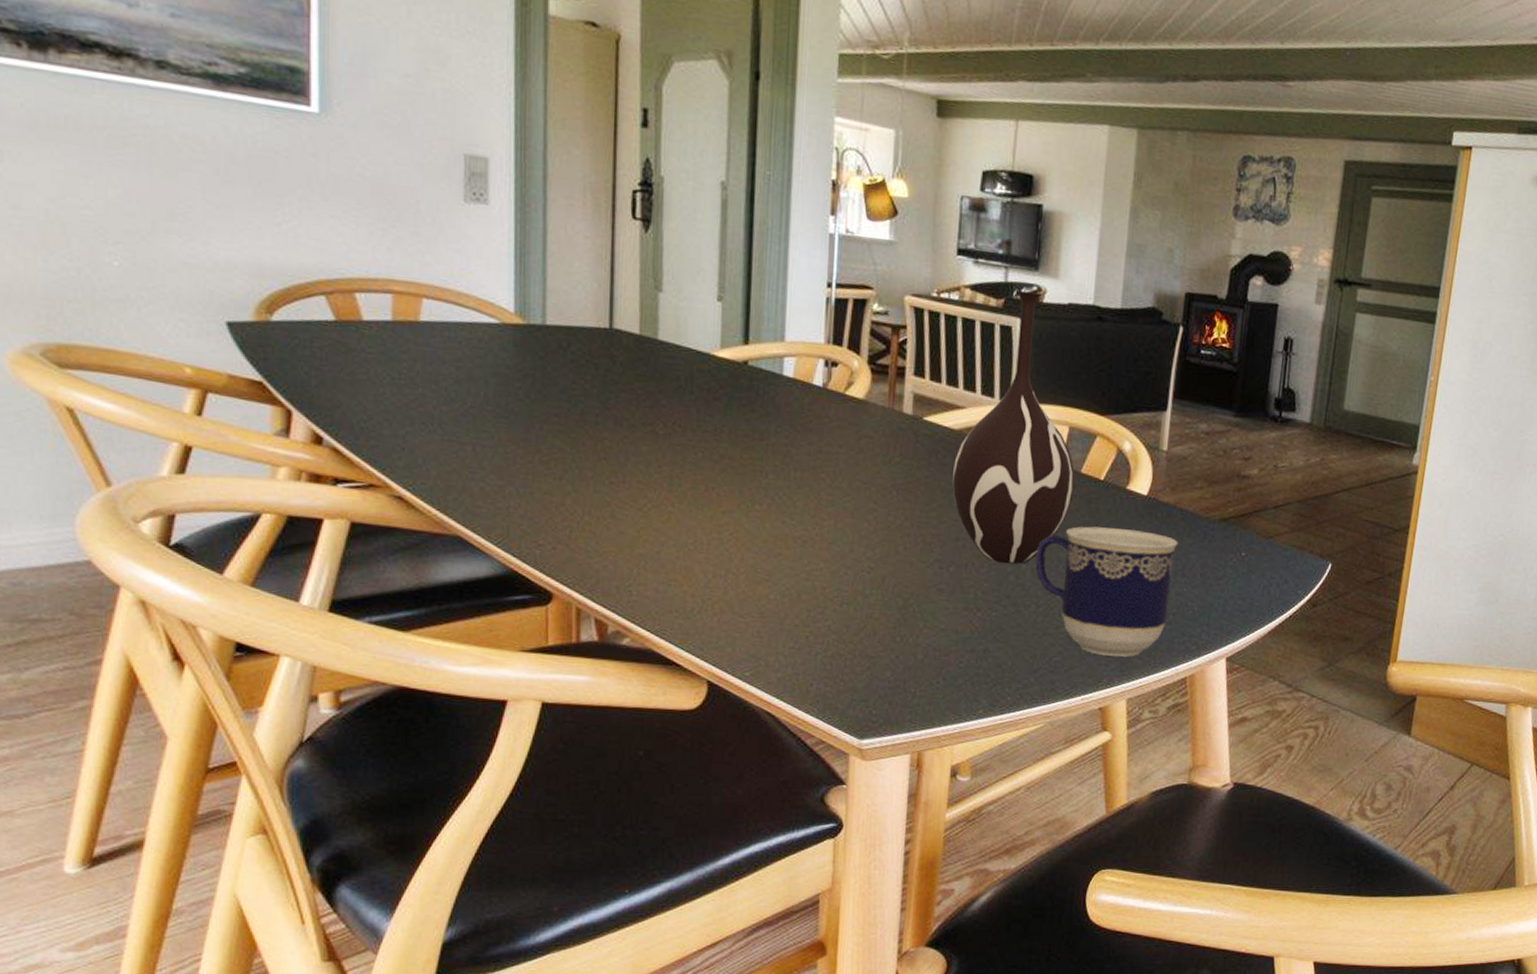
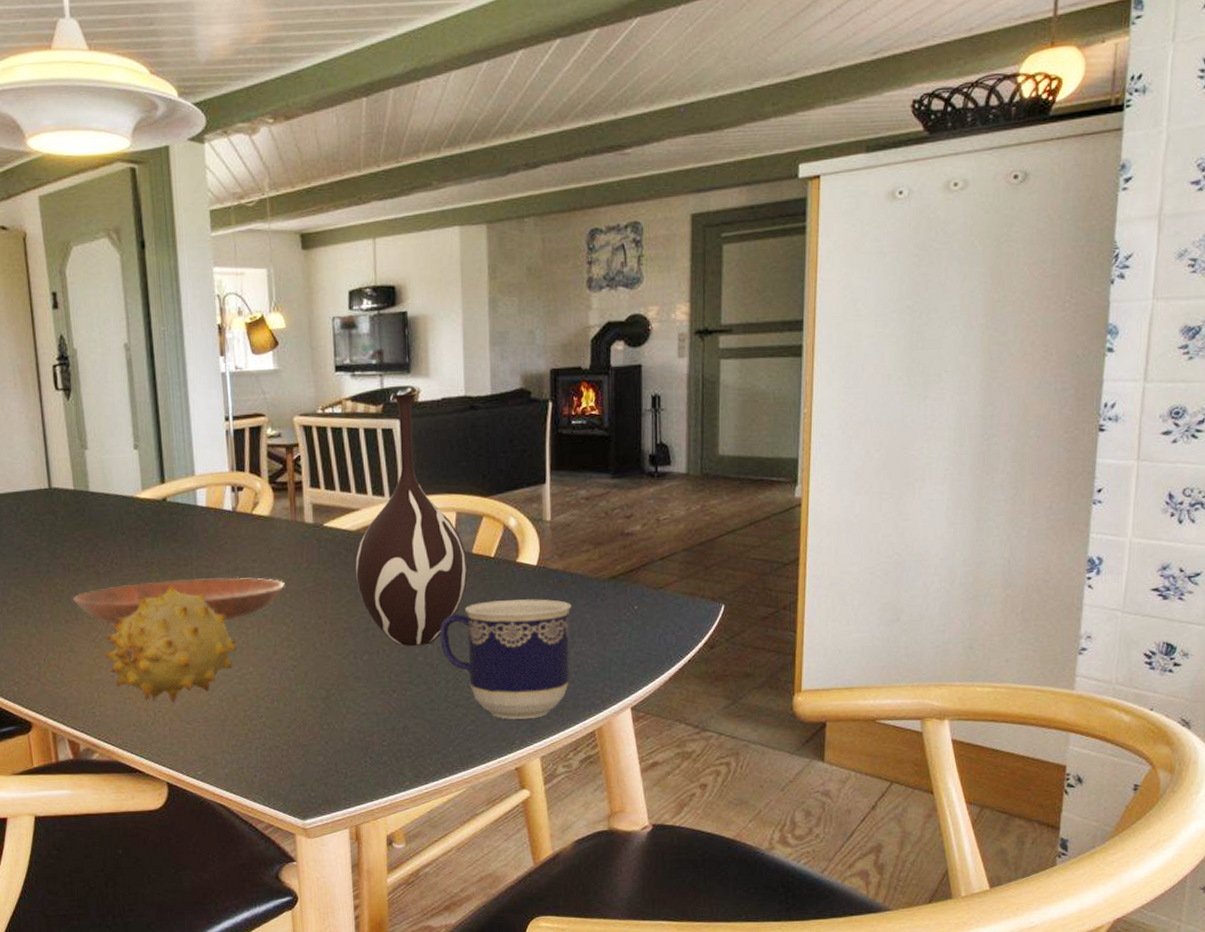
bowl: none [622,450,872,507] -> present [73,577,285,625]
fruit: none [649,458,809,591] -> present [102,584,237,702]

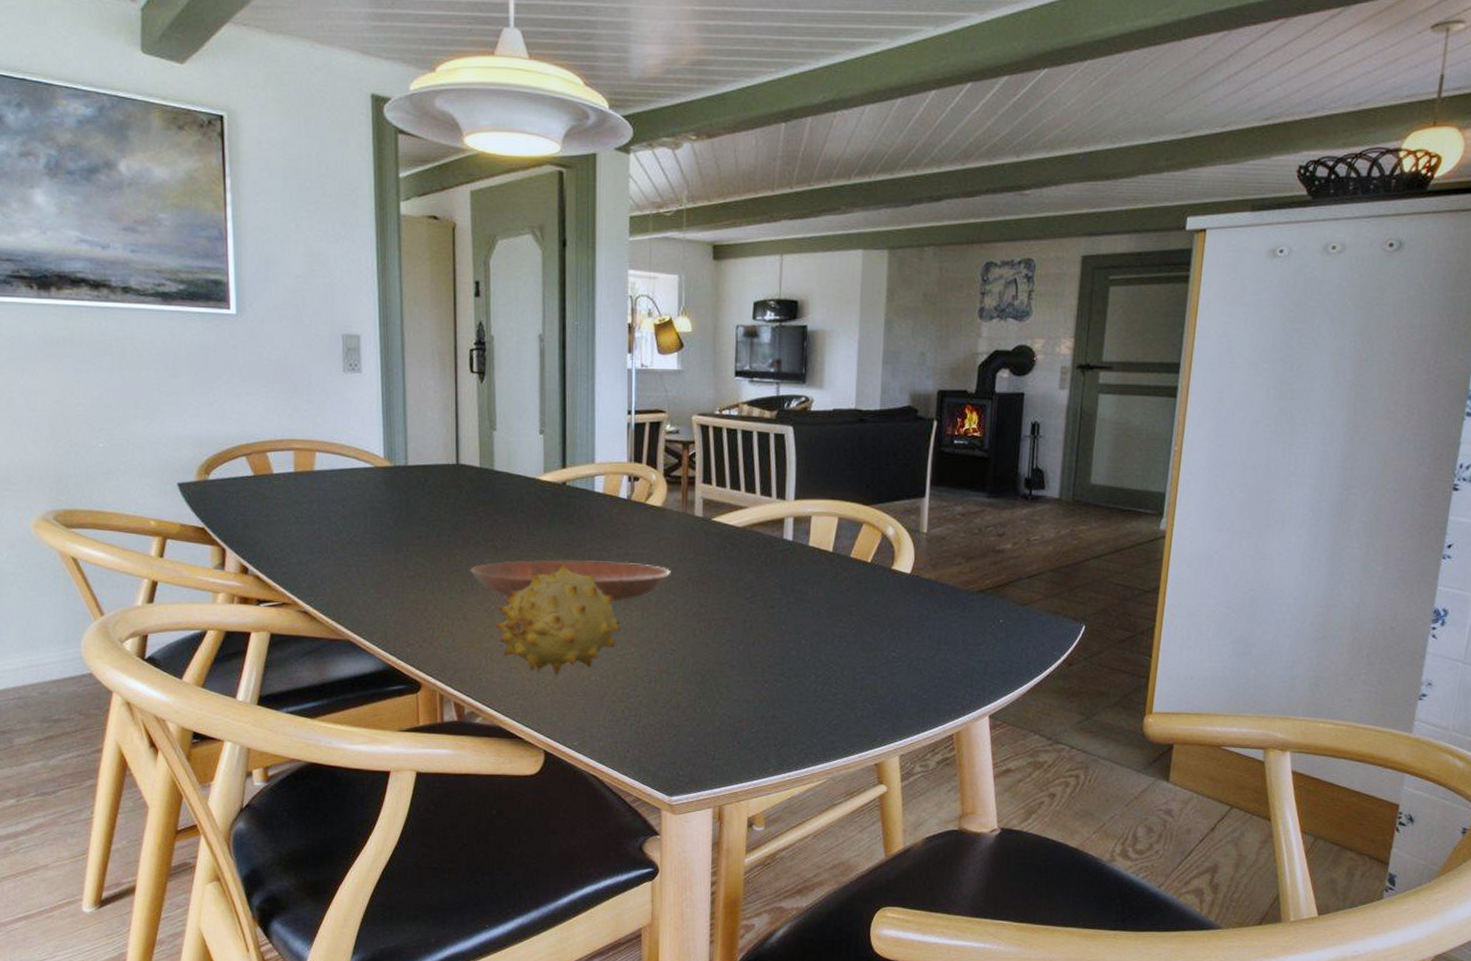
vase: present [355,393,468,646] -> none [739,402,845,640]
cup: present [440,599,572,719] -> none [813,604,940,718]

